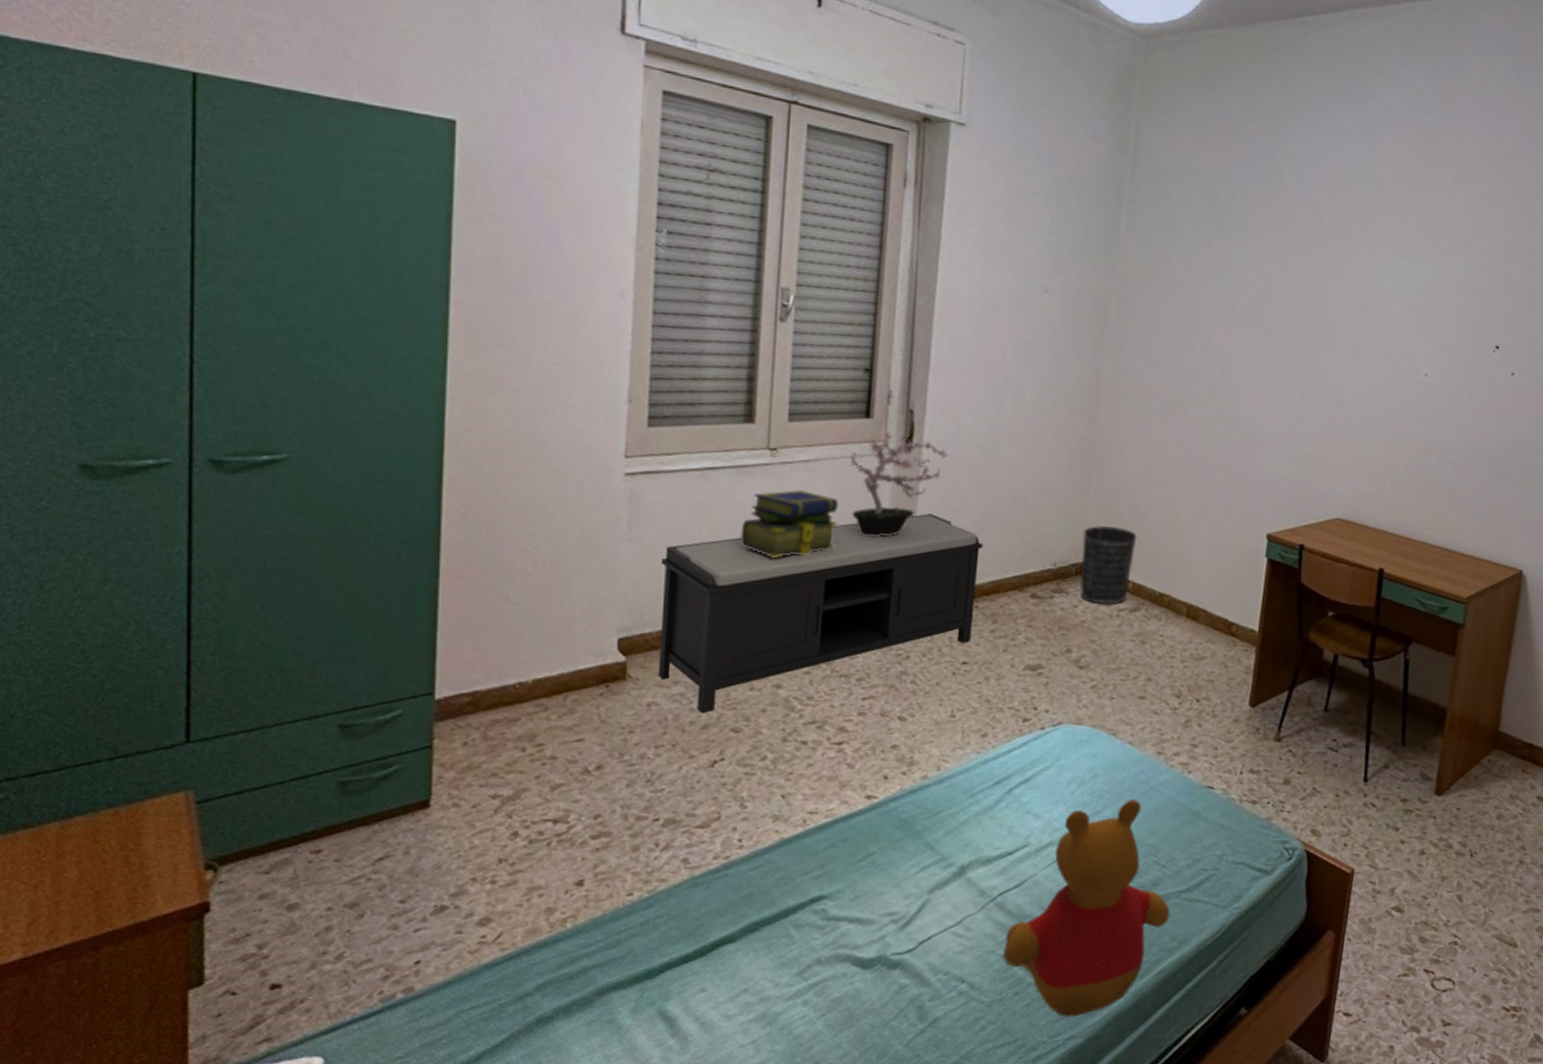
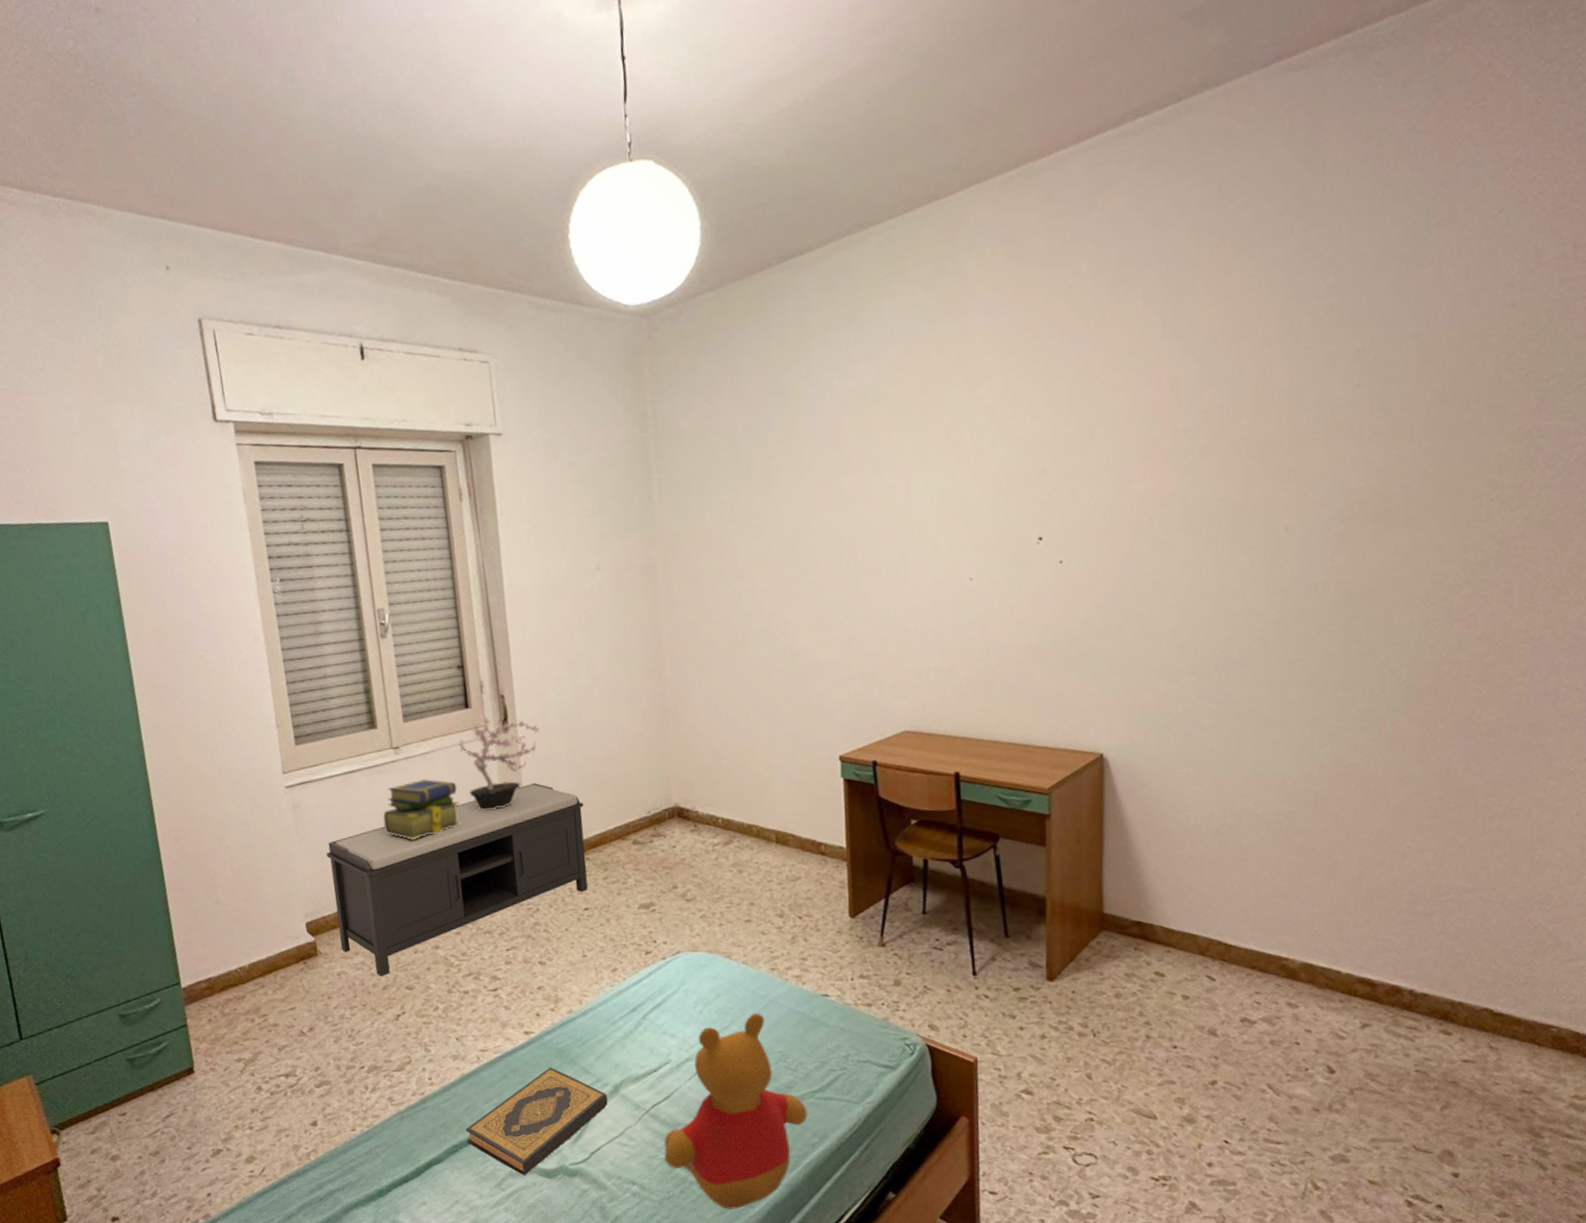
hardback book: none [771,839,950,965] -> present [465,1067,608,1176]
wastebasket: present [1079,526,1137,606] -> none [669,770,719,843]

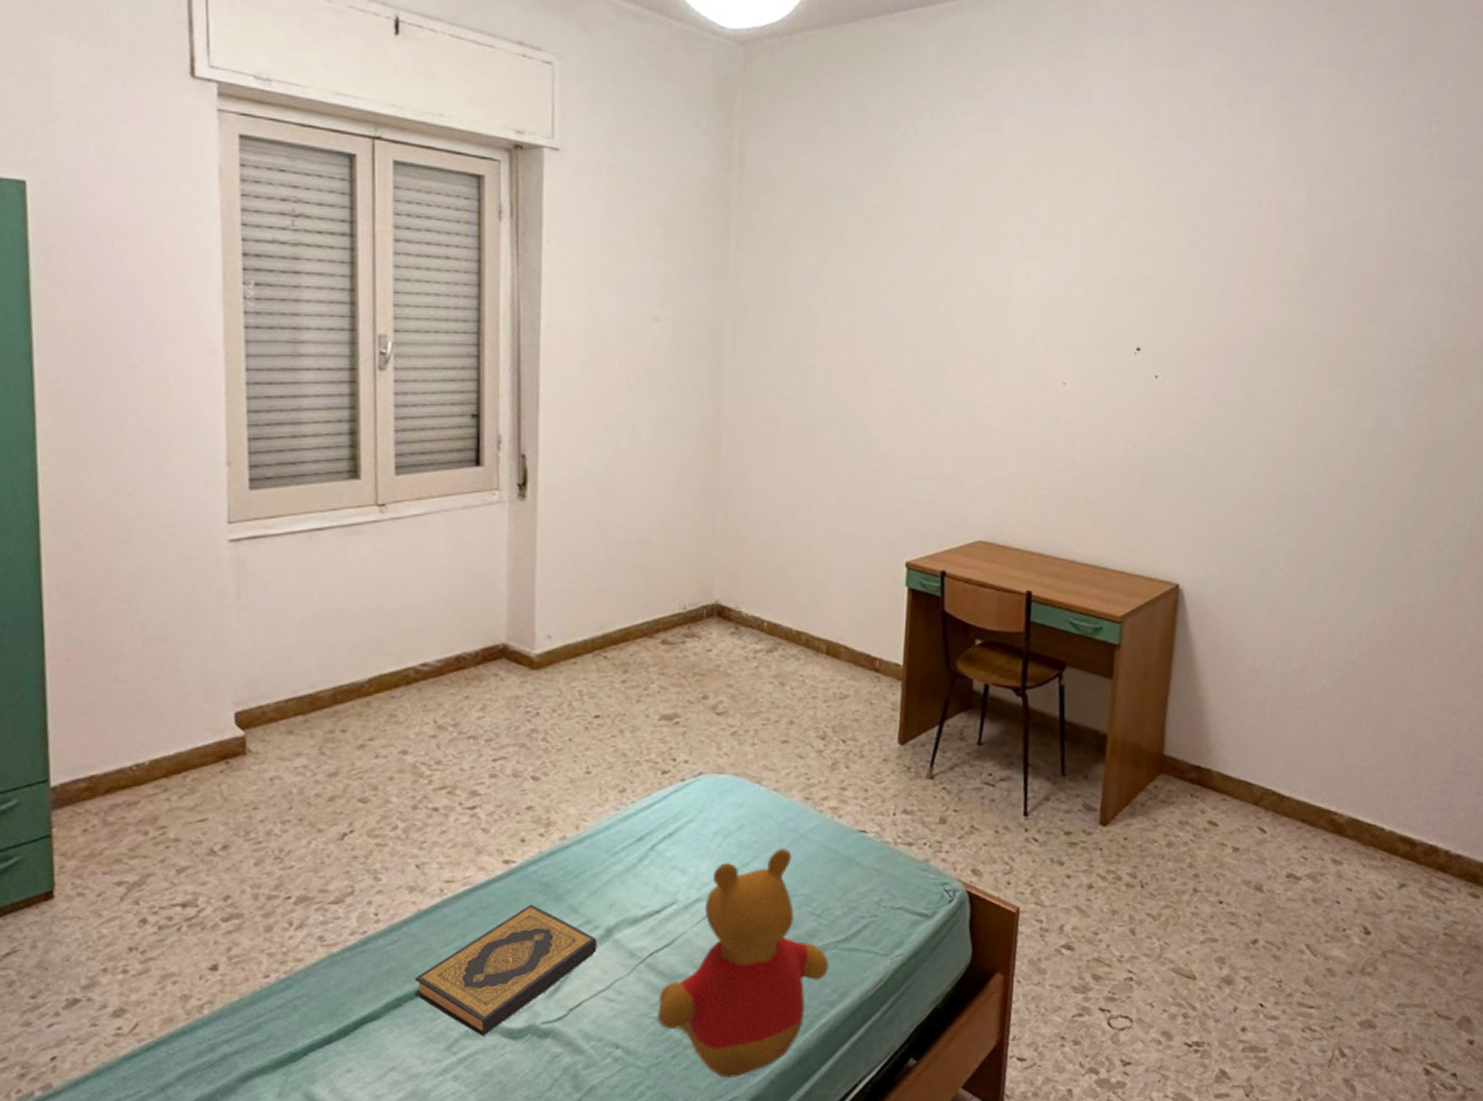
bench: present [326,783,588,976] -> none [273,563,608,784]
stack of books: present [383,779,461,840] -> none [354,546,455,618]
potted plant: present [459,717,540,810] -> none [462,480,565,589]

